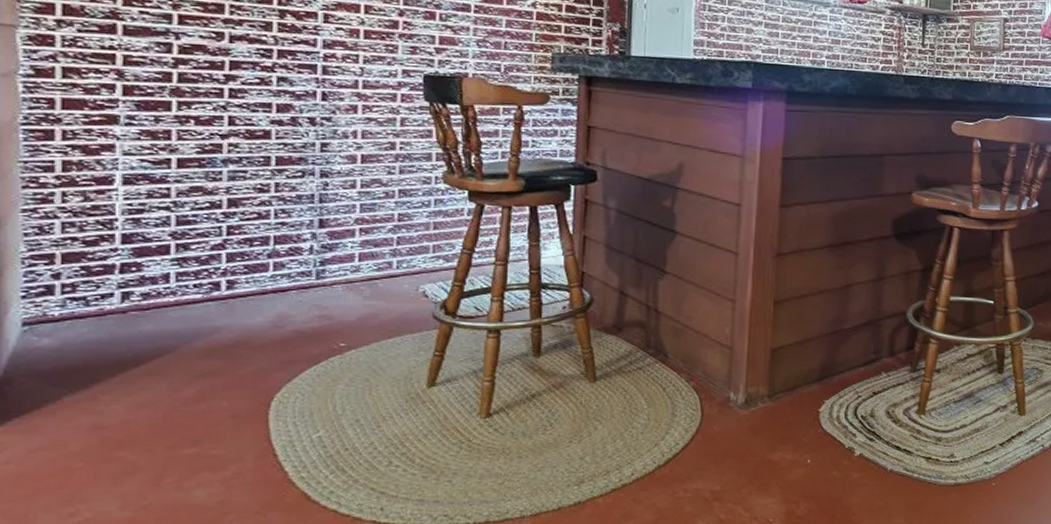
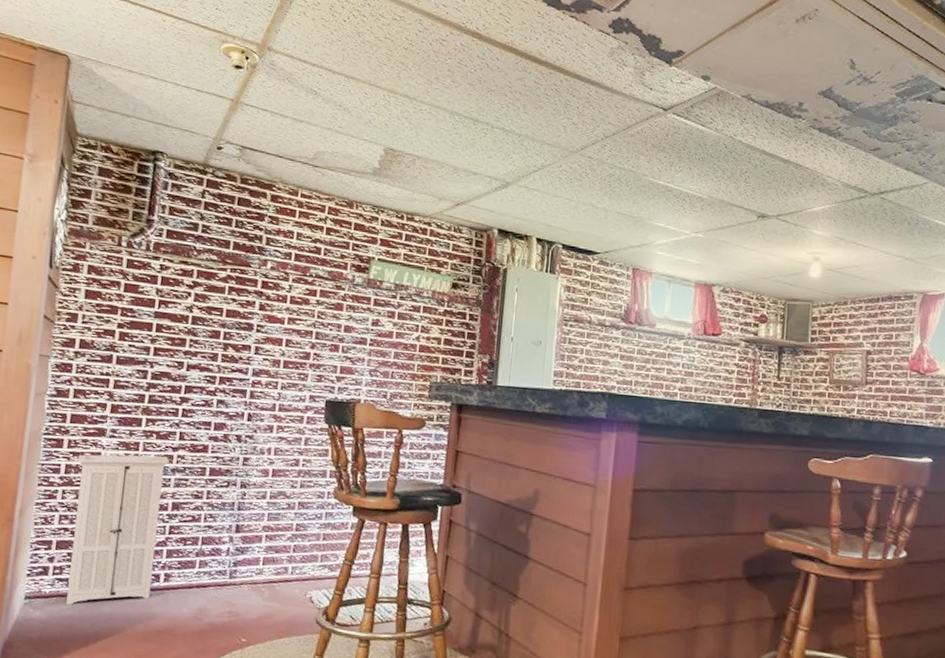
storage cabinet: none [79,143,217,327] -> present [66,452,169,605]

